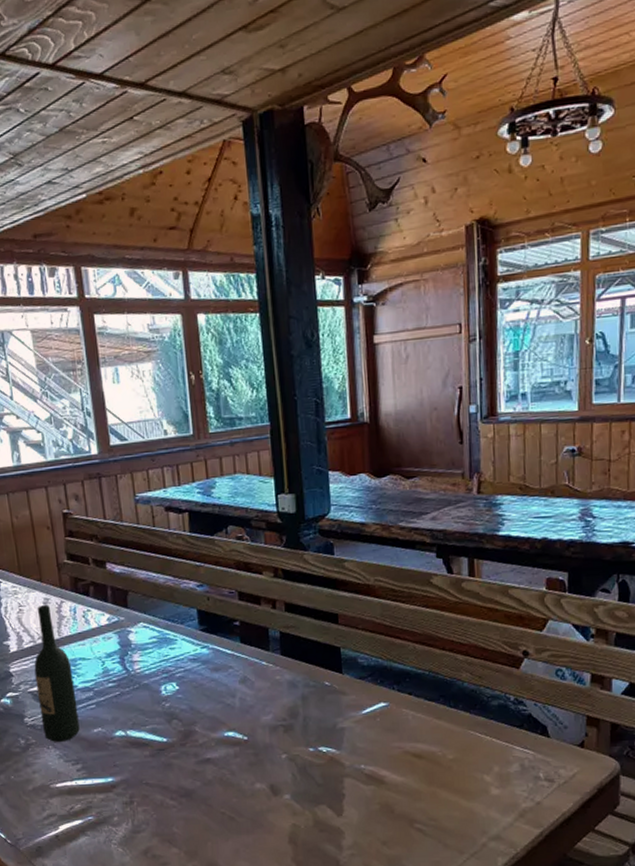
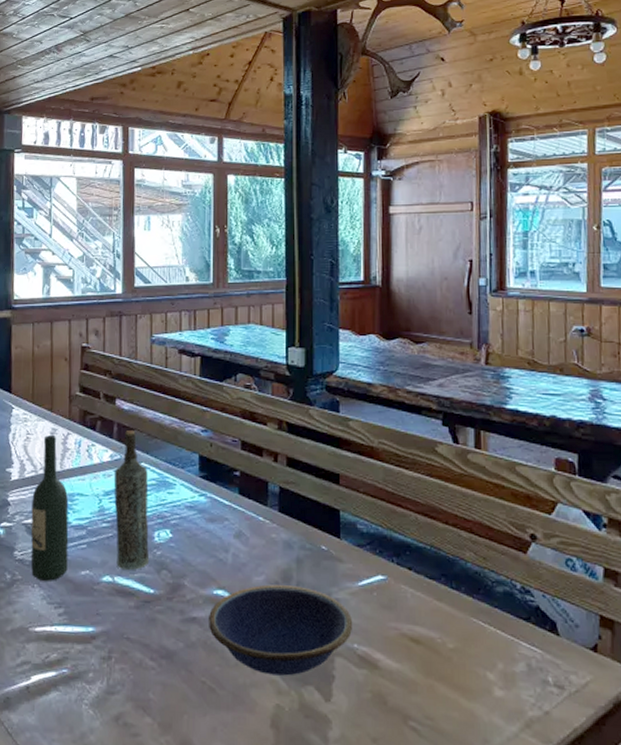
bottle: none [113,592,160,723] -> present [113,431,150,570]
bowl: none [222,720,360,800] -> present [209,584,353,676]

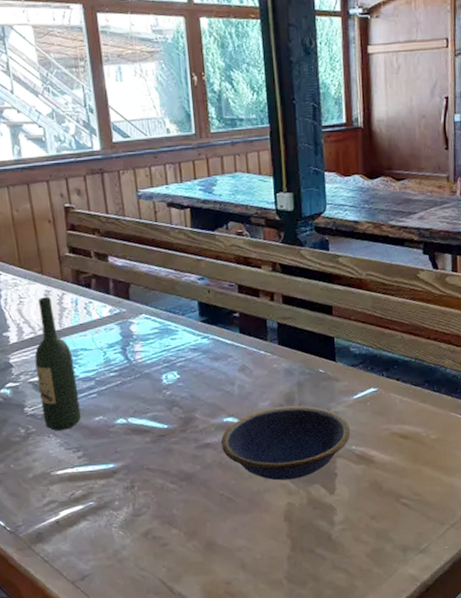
bottle: present [113,431,150,570] -> none [115,285,161,411]

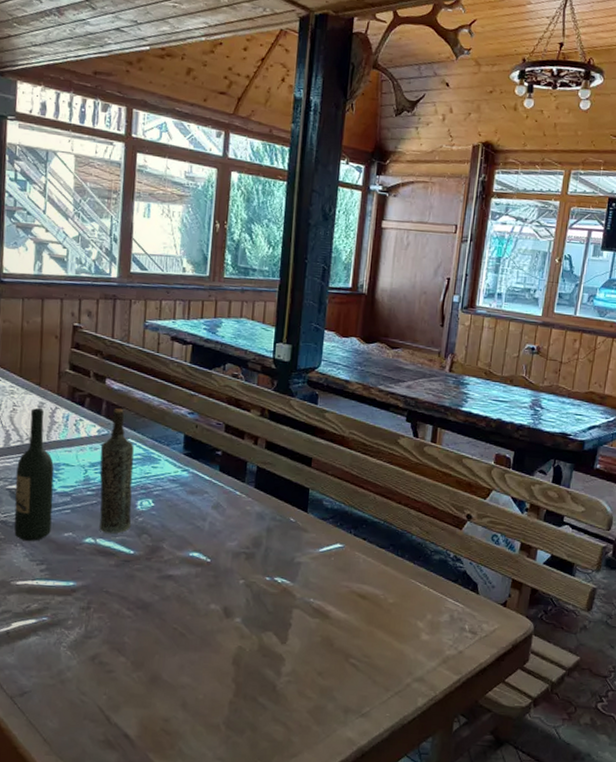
bottle: none [115,285,161,411] -> present [99,409,134,534]
bowl: present [221,405,351,481] -> none [183,549,311,624]

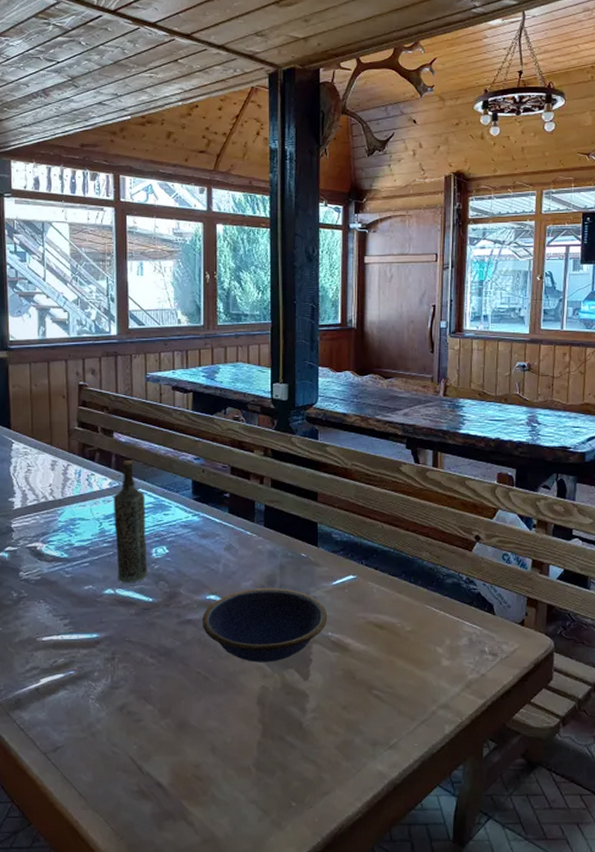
wine bottle: present [14,408,54,541] -> none [35,467,72,597]
bowl: none [183,549,311,624] -> present [203,588,328,662]

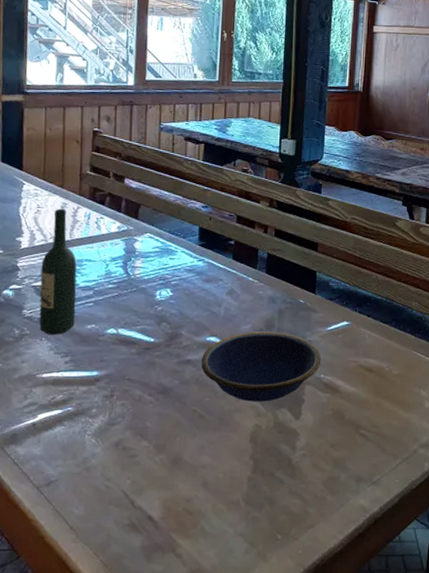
wine bottle: none [35,467,72,597] -> present [39,209,77,335]
bottle: present [113,461,148,582] -> none [120,206,153,323]

